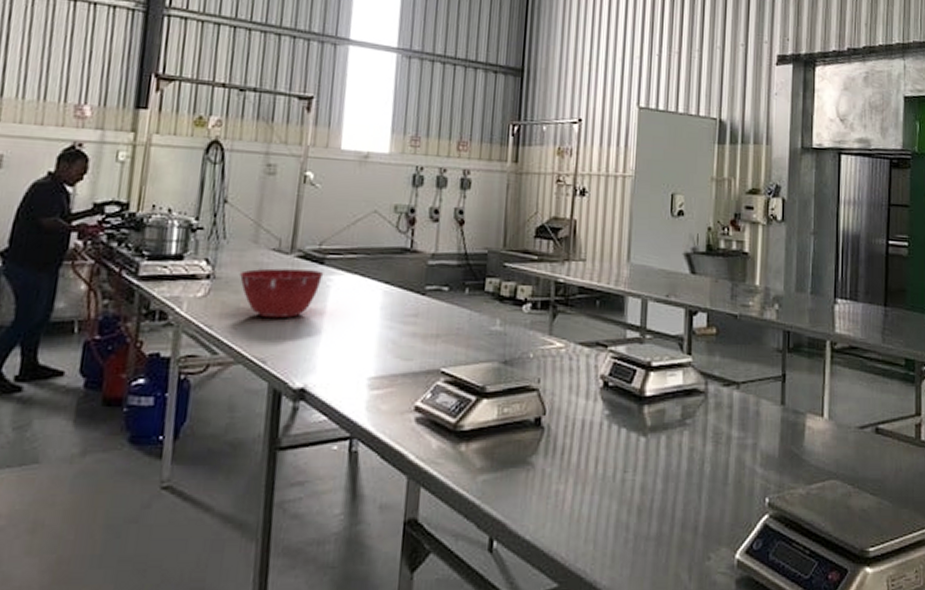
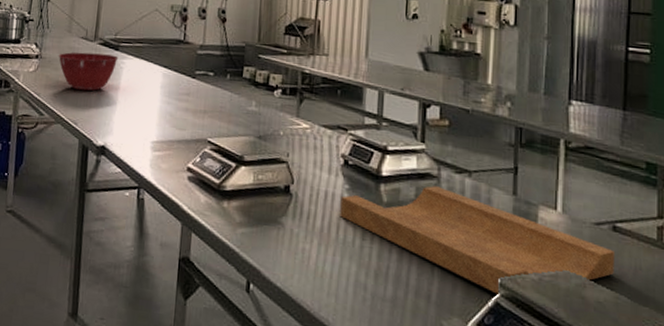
cutting board: none [599,403,878,517] -> present [340,186,616,296]

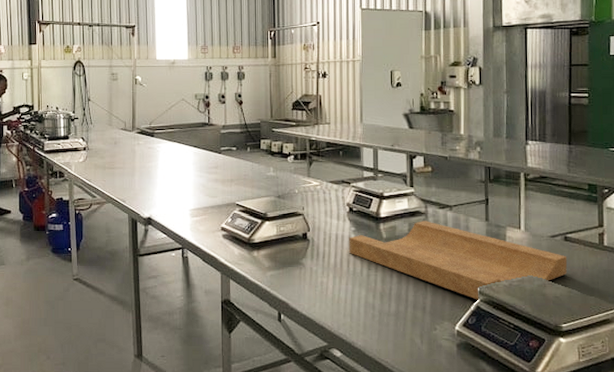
mixing bowl: present [58,52,119,91] -> none [103,141,155,174]

